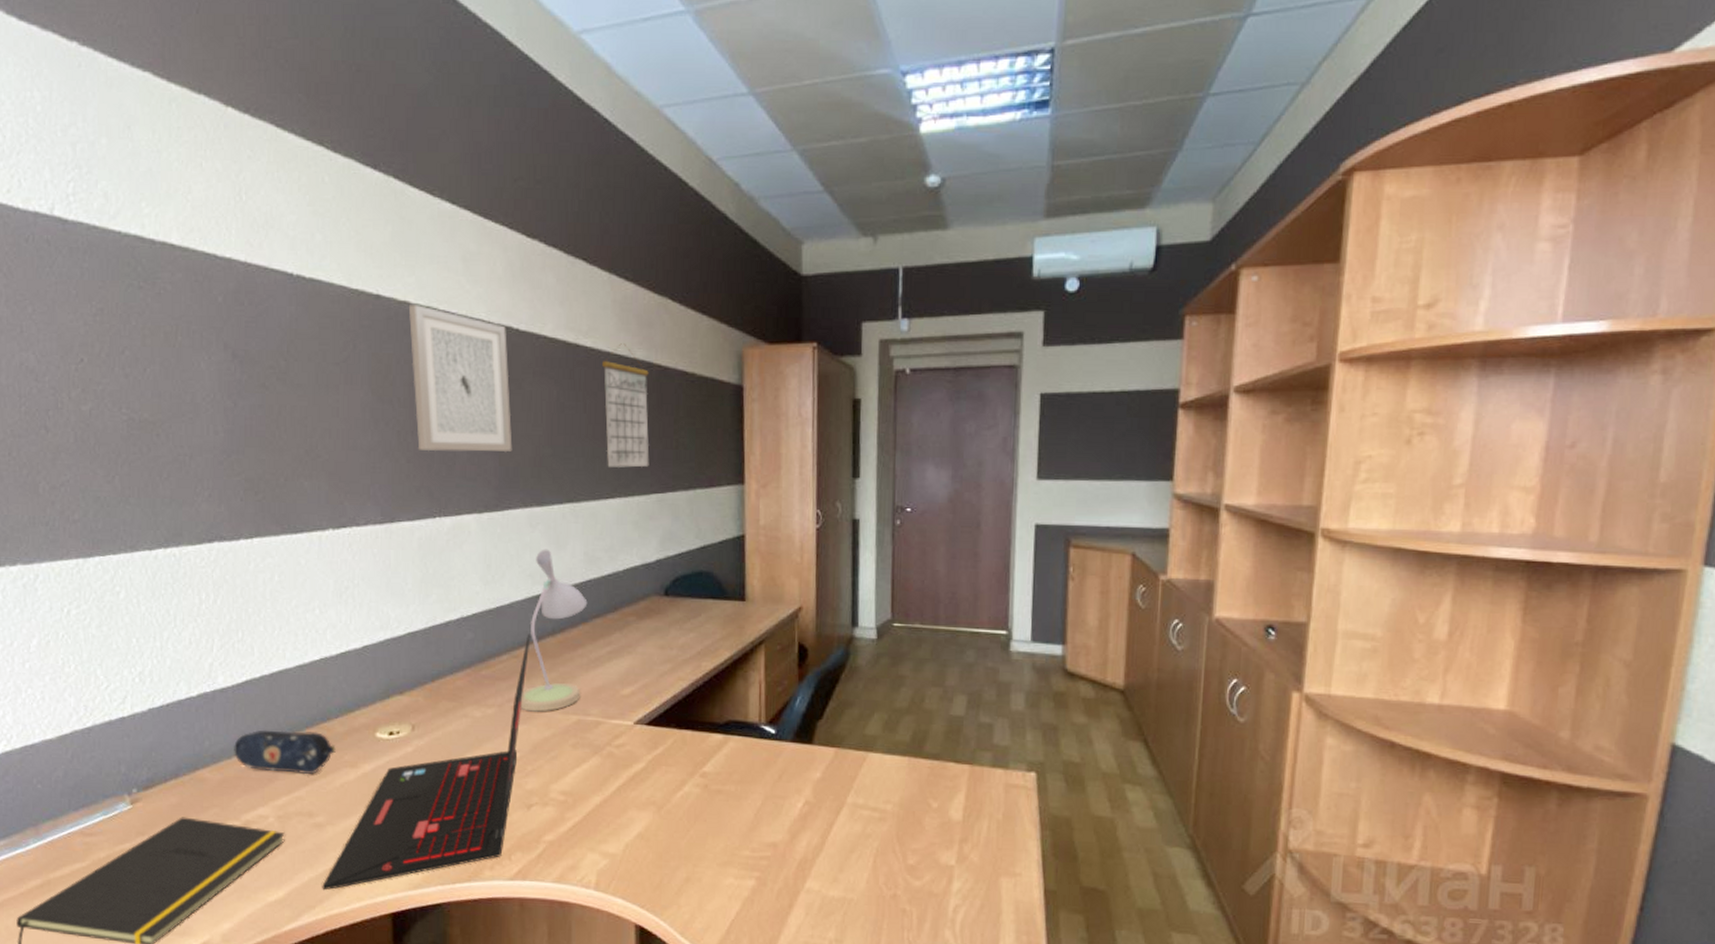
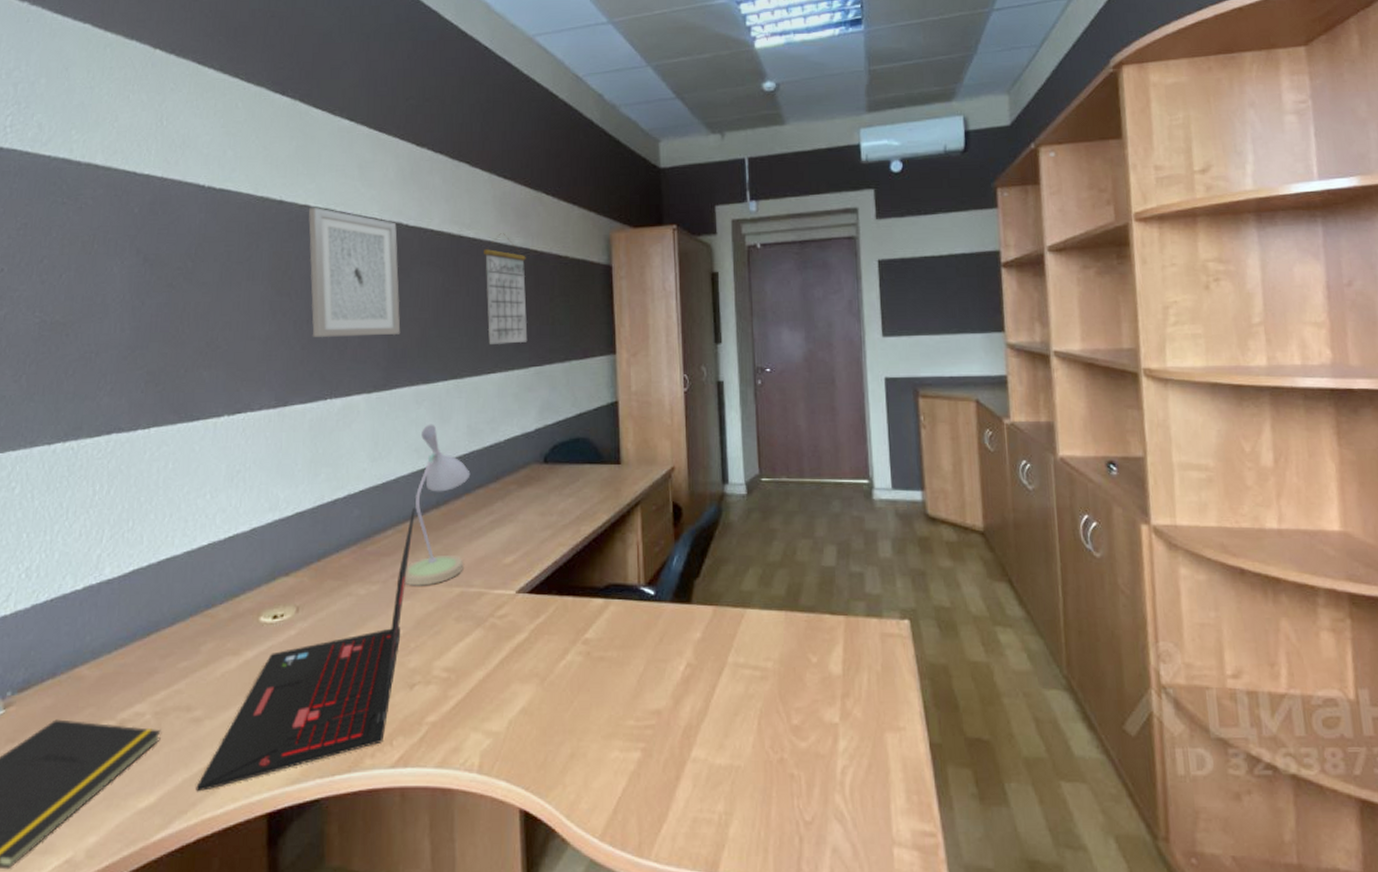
pencil case: present [234,730,336,775] -> none [115,620,219,666]

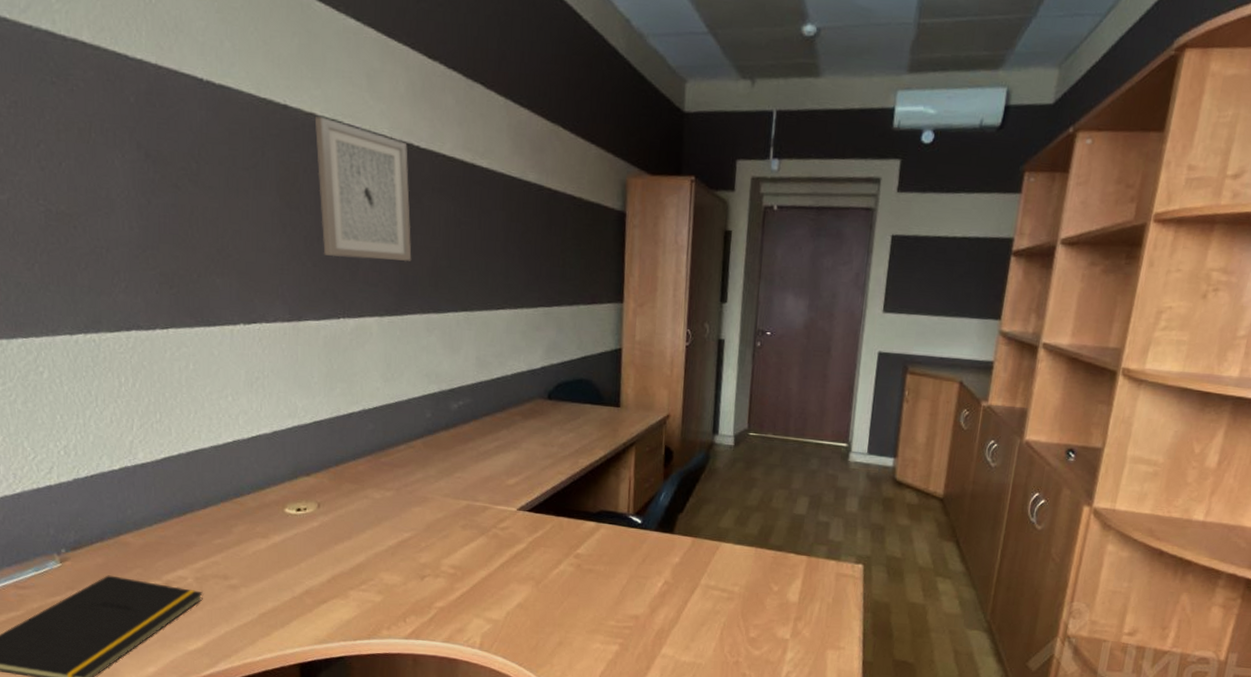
laptop: present [196,507,415,792] -> none [237,427,426,643]
desk lamp: present [404,424,471,586] -> none [416,352,478,497]
calendar: present [484,233,528,344] -> none [497,166,540,283]

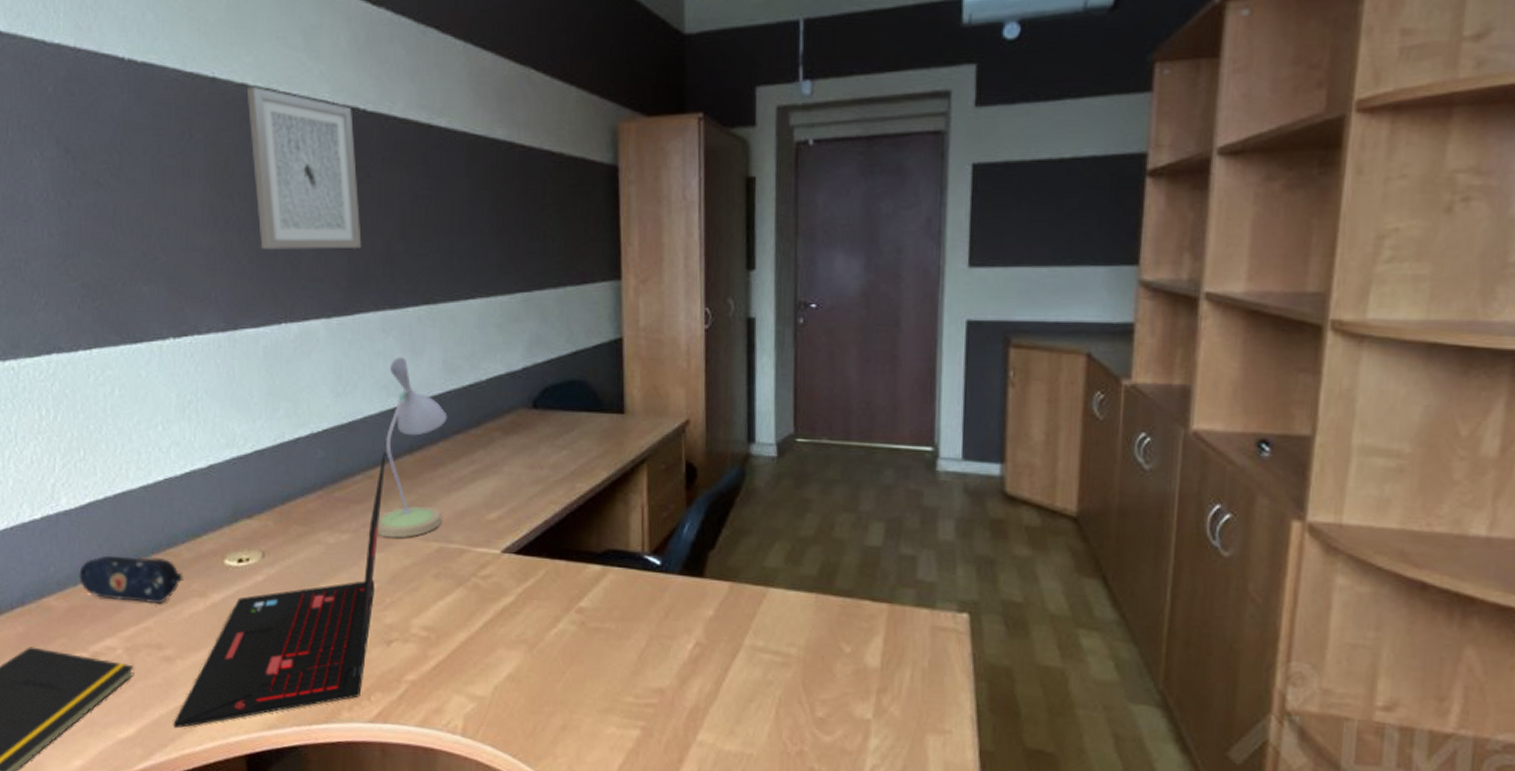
pencil case: none [154,502,248,543] -> present [79,555,183,604]
laptop: none [237,427,426,643] -> present [173,451,386,729]
desk lamp: none [416,352,478,497] -> present [377,356,448,539]

